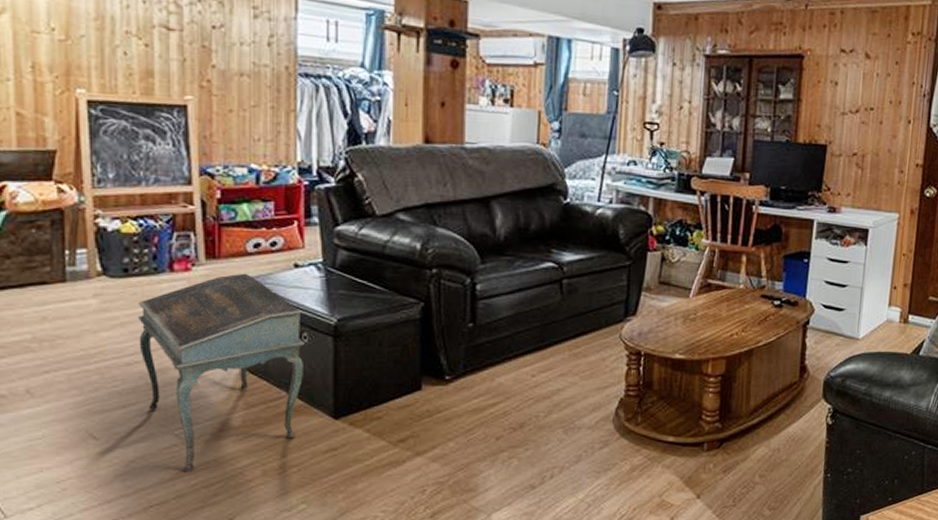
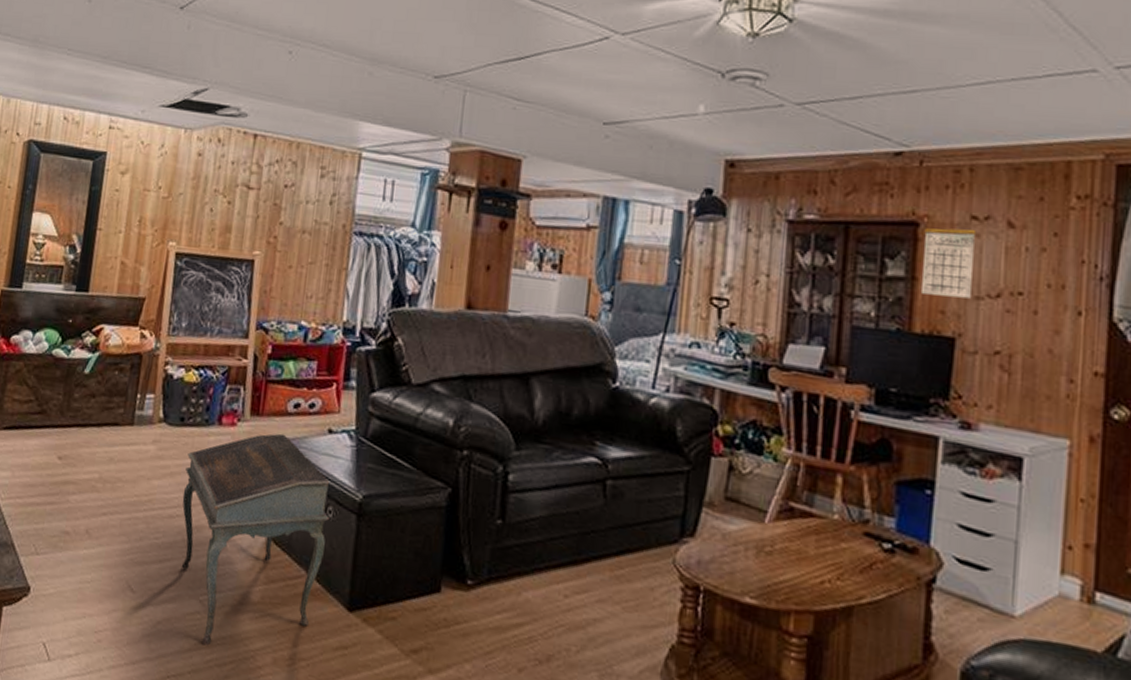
calendar: none [805,59,844,114] -> present [922,228,977,298]

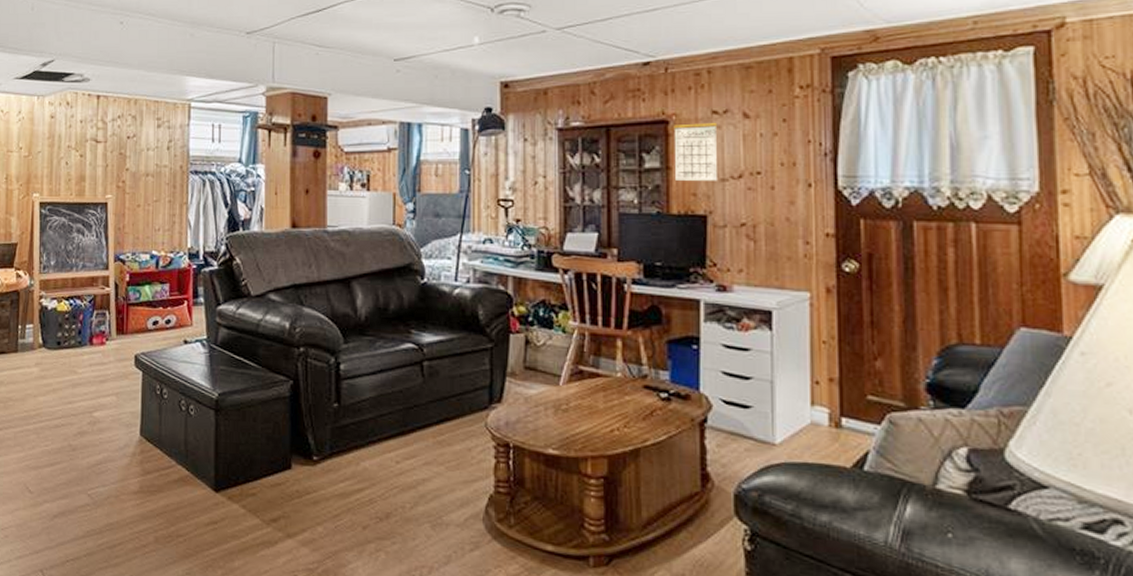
writing desk: present [181,433,329,646] -> none [65,348,191,532]

